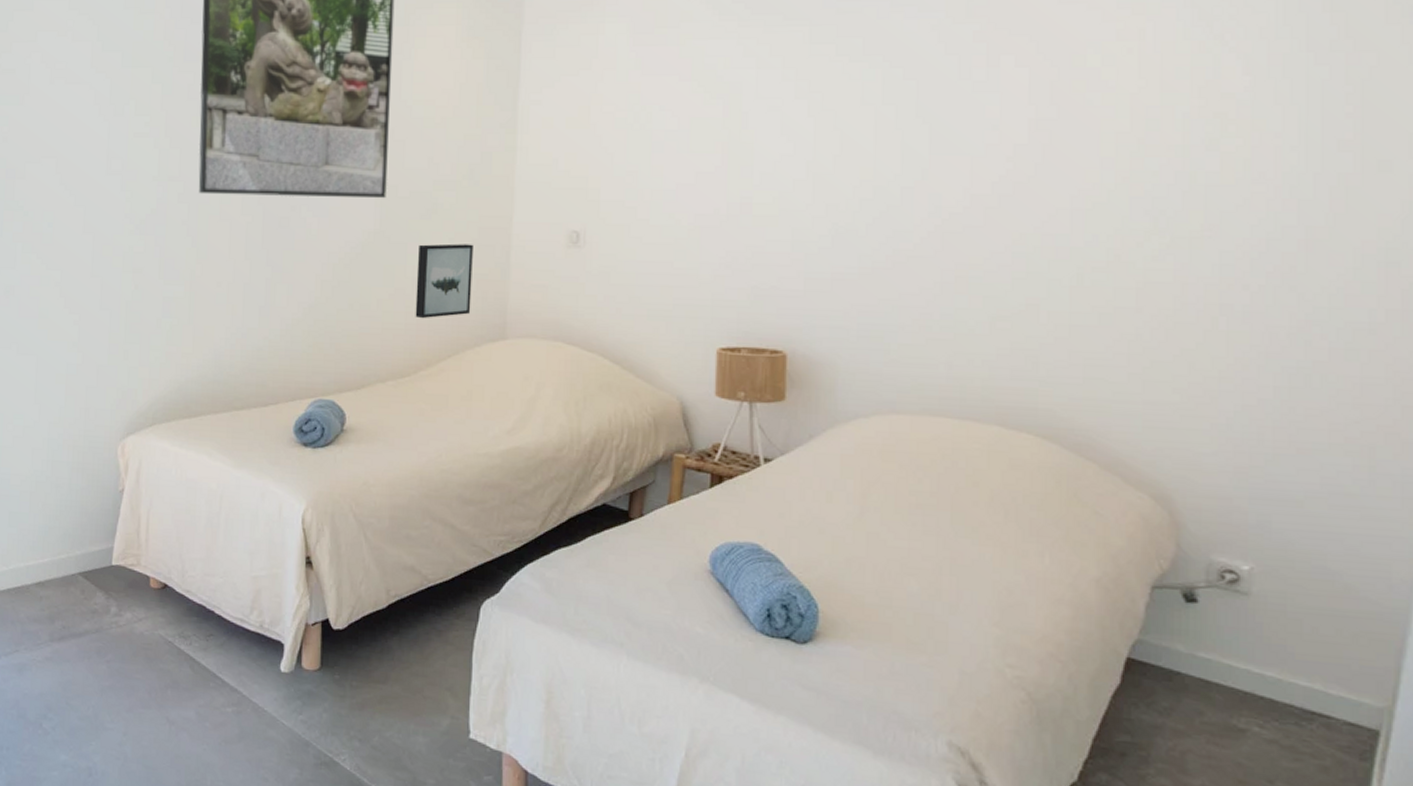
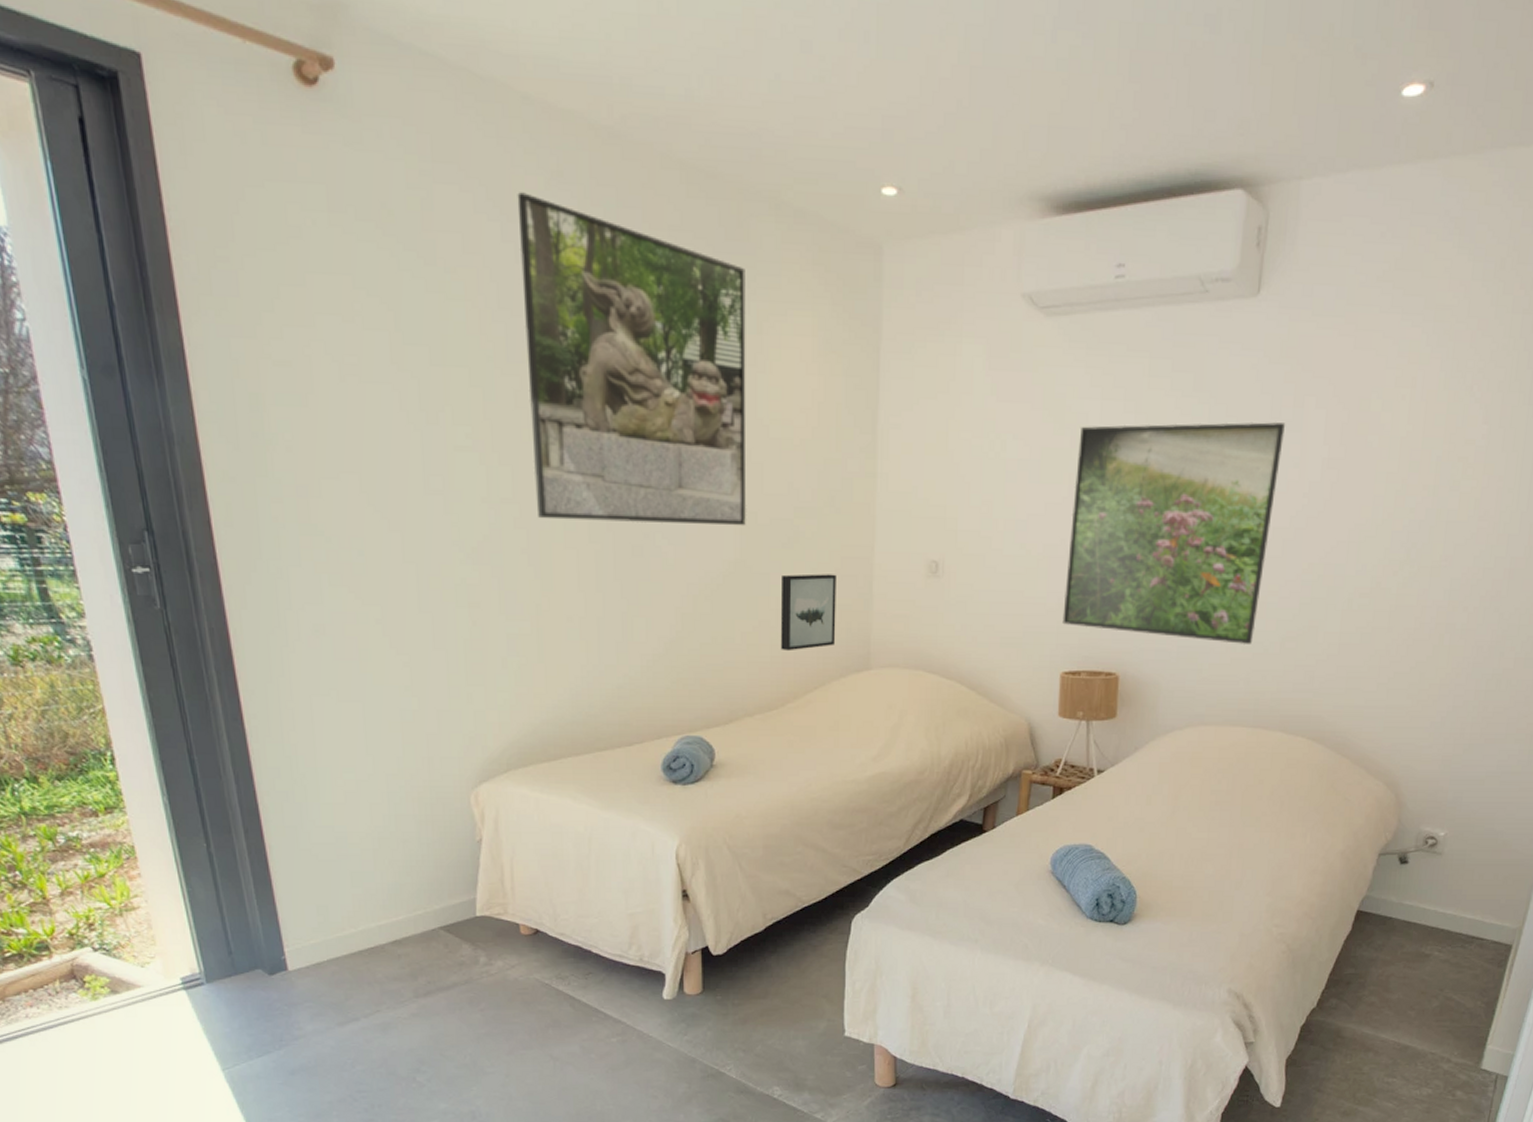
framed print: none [718,84,979,324] -> present [1062,422,1286,645]

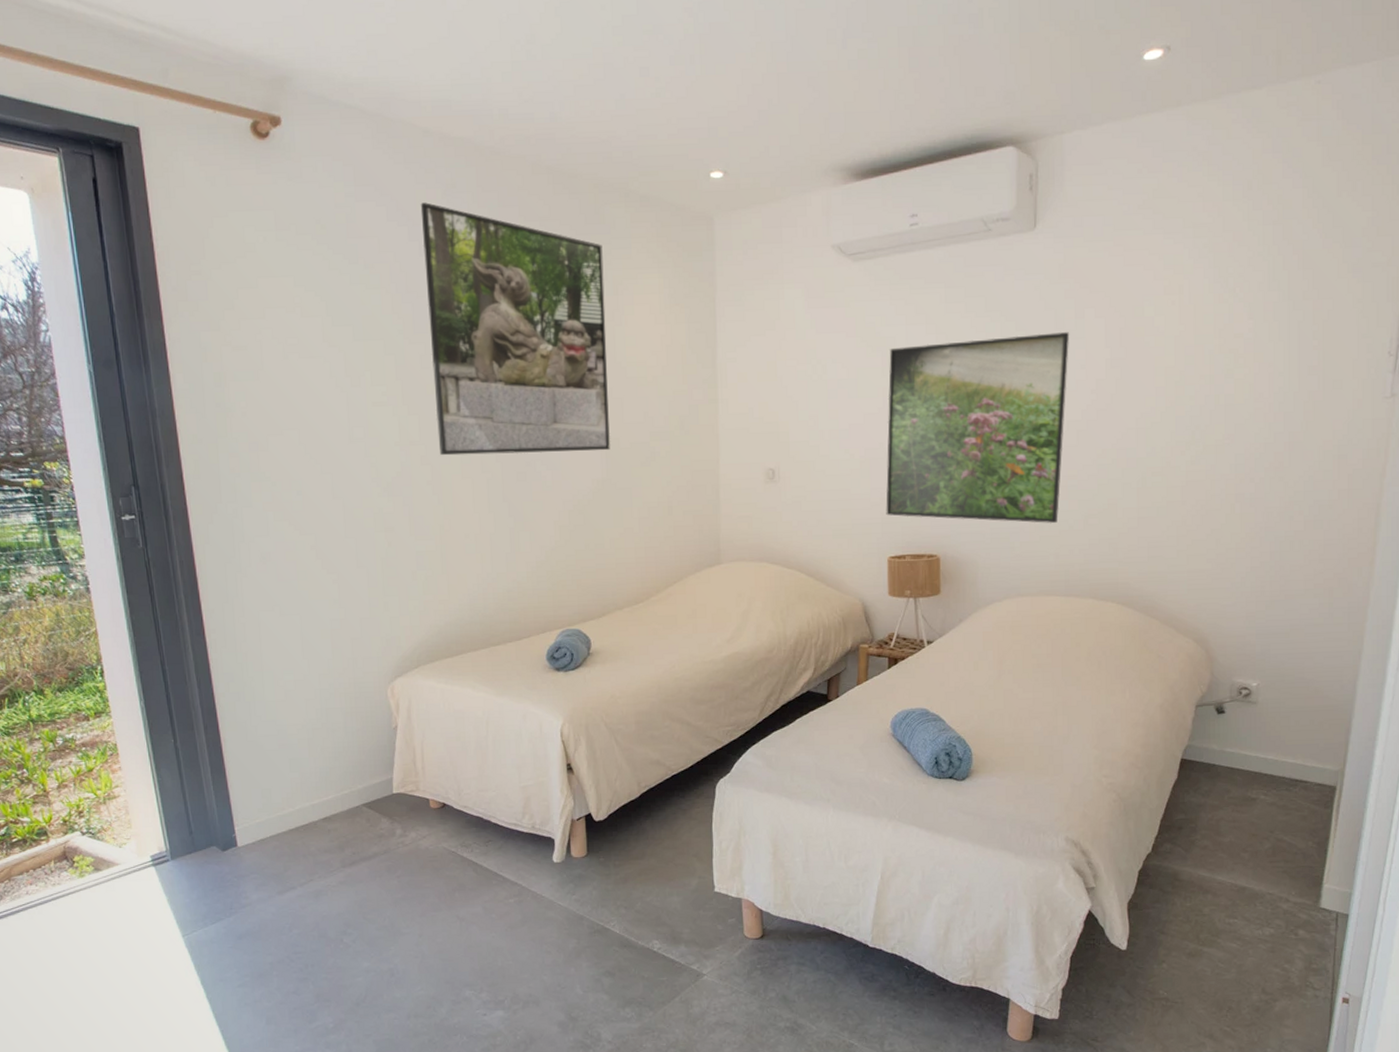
wall art: present [780,574,836,652] -> none [641,485,690,553]

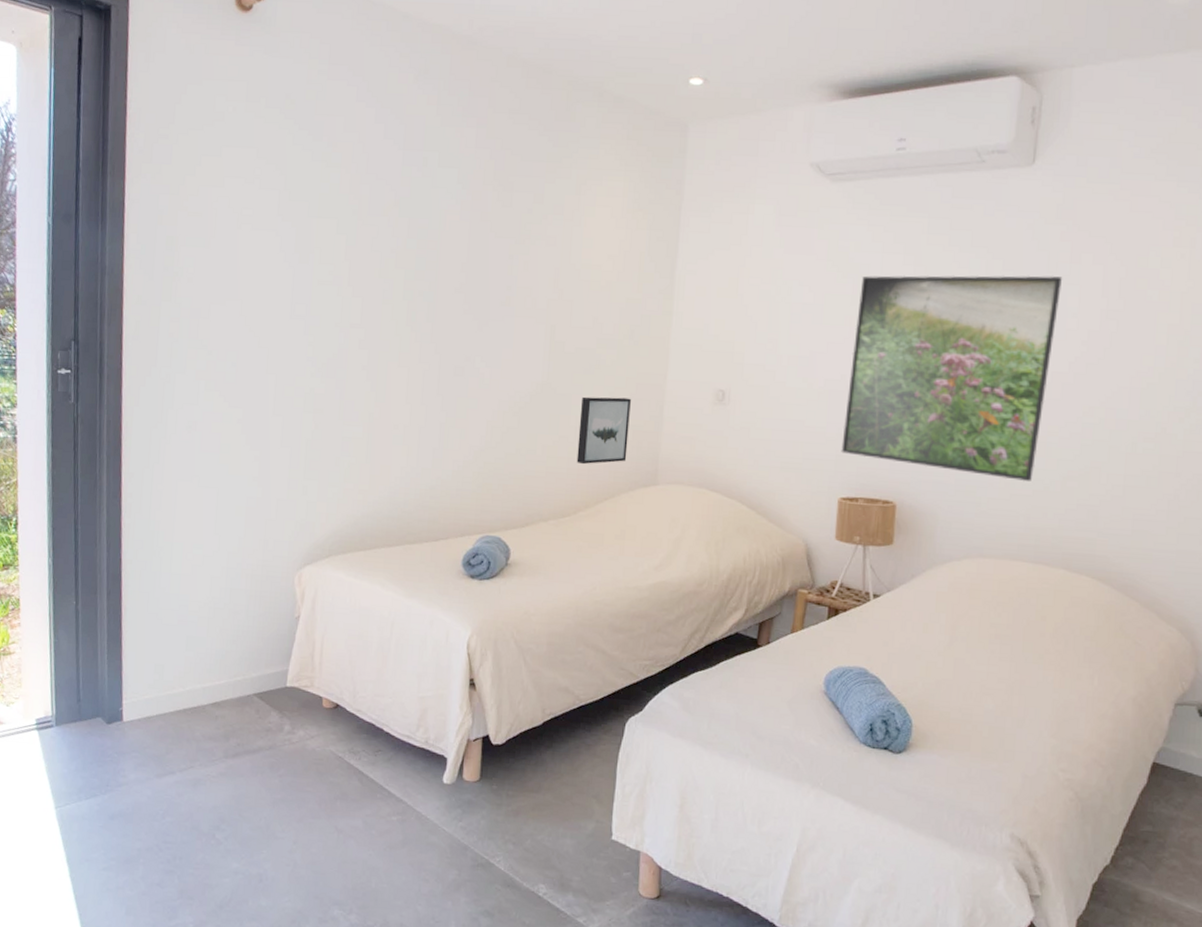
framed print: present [420,202,610,456] -> none [378,86,570,354]
wall art: none [641,485,690,553] -> present [576,396,631,465]

